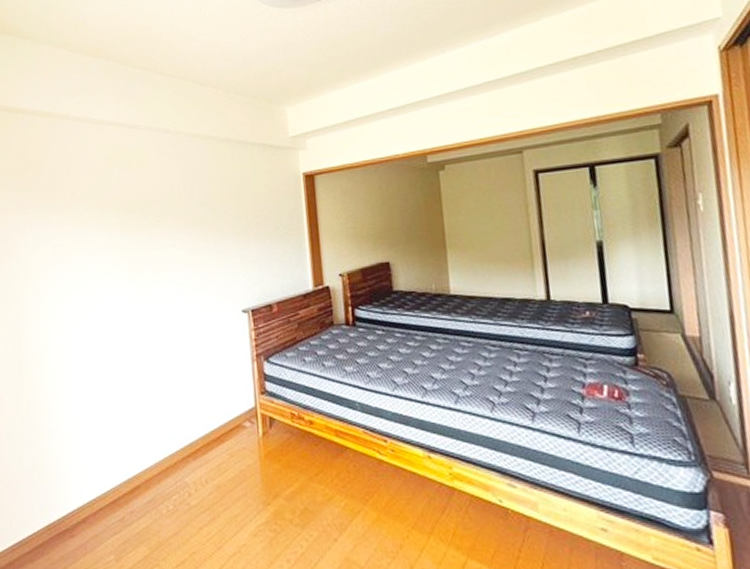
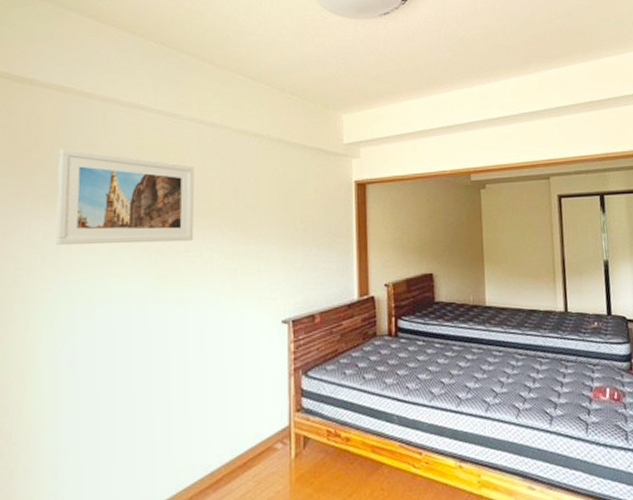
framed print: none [48,165,160,247] -> present [56,149,194,245]

